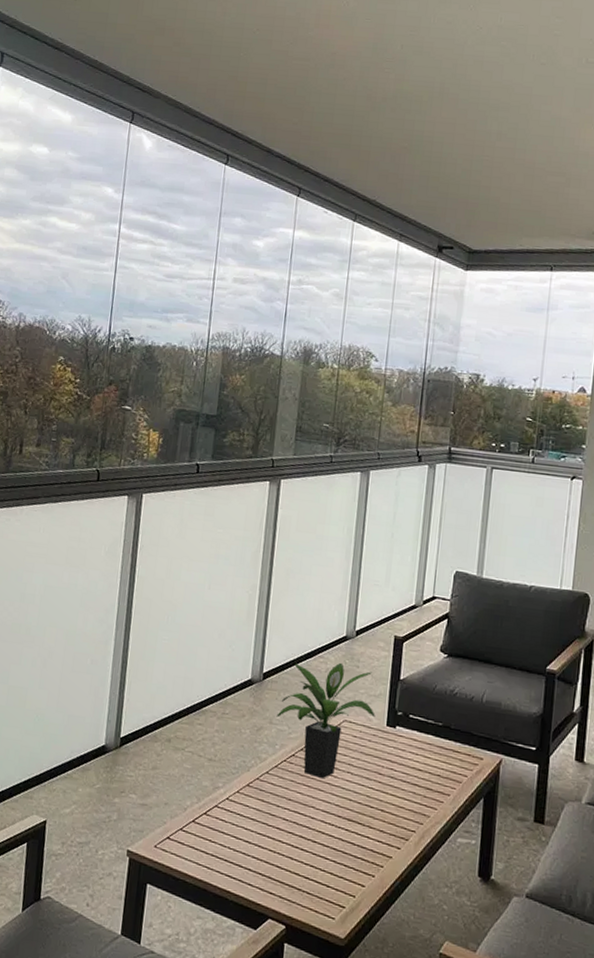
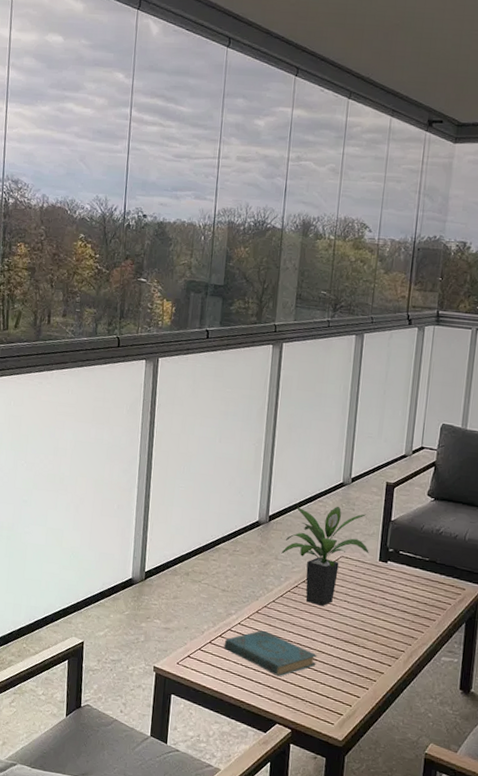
book: none [209,806,316,862] -> present [224,630,317,677]

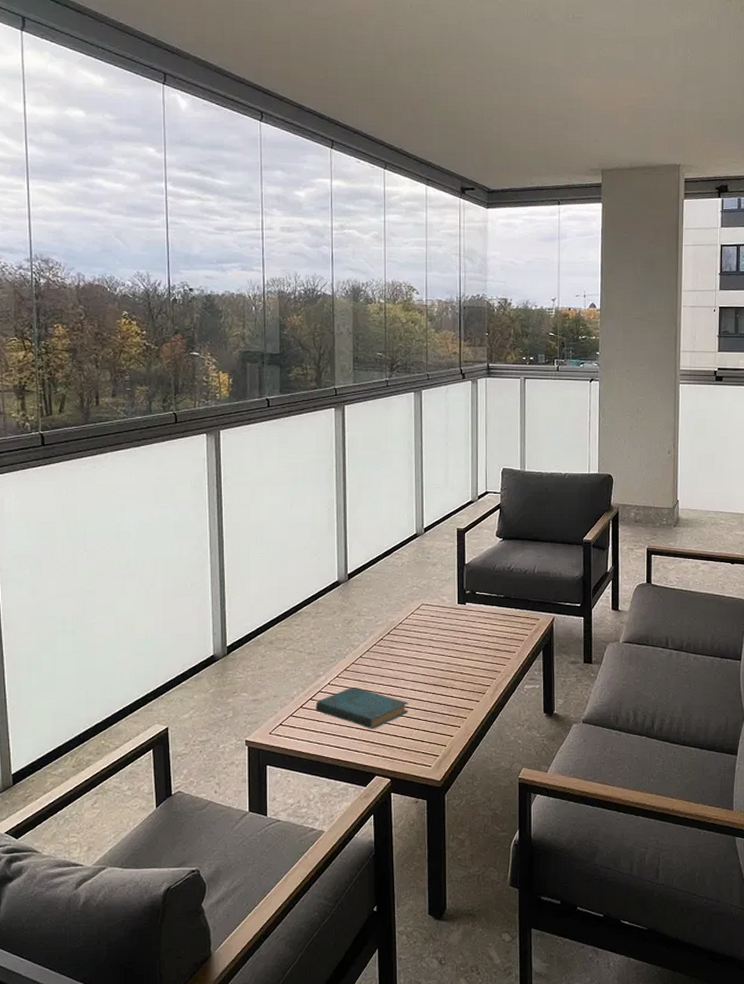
potted plant: present [281,506,369,606] -> none [363,556,448,654]

